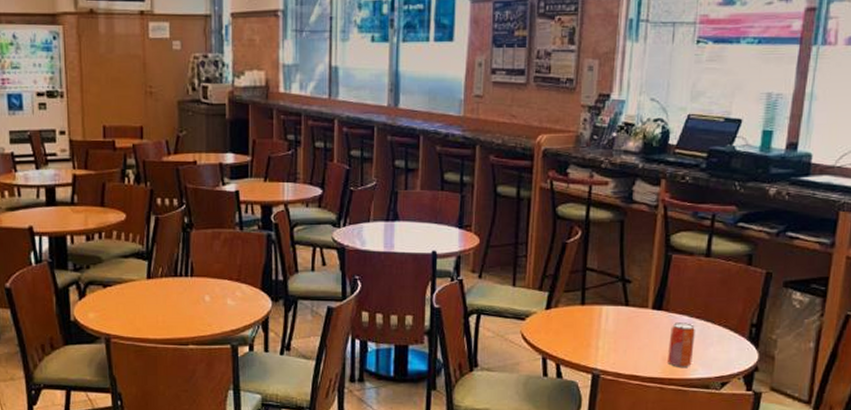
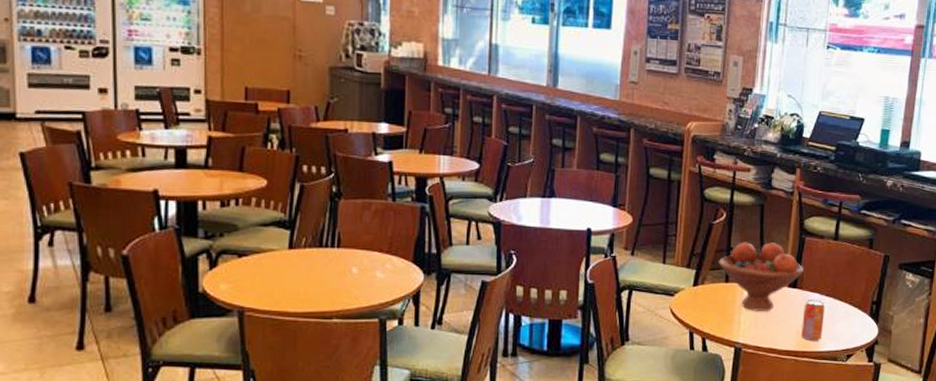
fruit bowl: none [574,261,671,337] -> present [719,242,805,312]

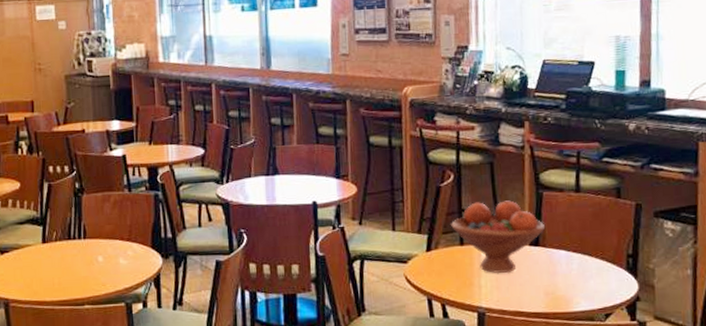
beverage can: present [801,300,825,341] -> none [549,257,575,301]

